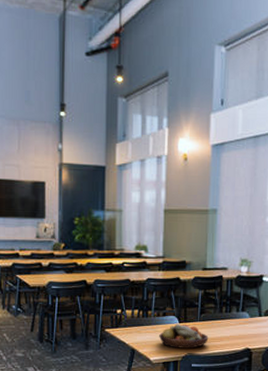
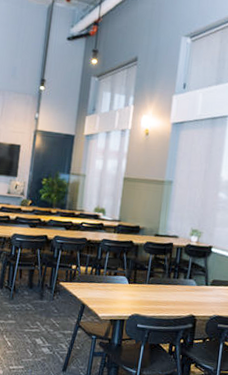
fruit bowl: present [159,323,209,349] -> none [109,284,156,310]

